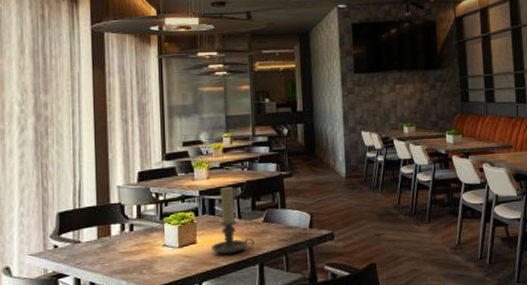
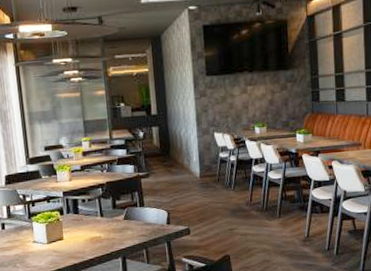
candle holder: present [212,186,255,255] -> none [77,187,117,250]

